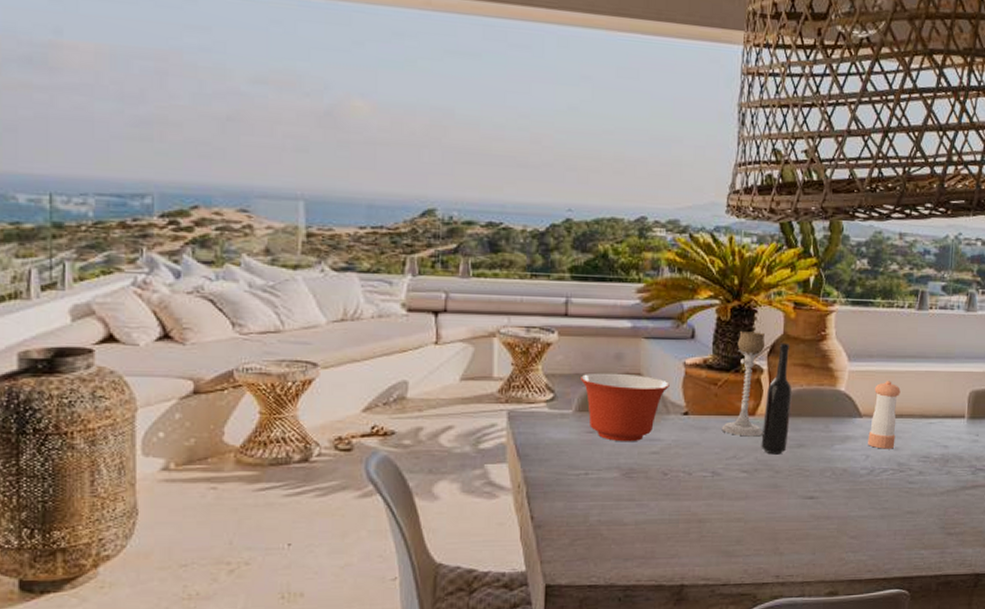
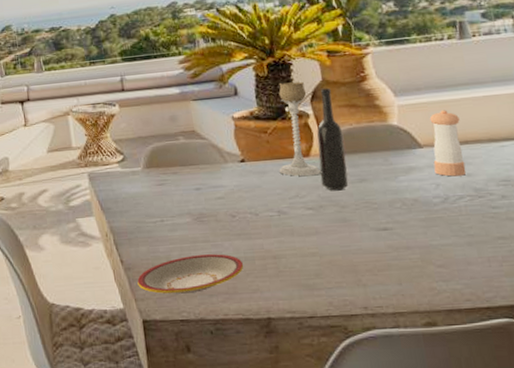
plate: none [546,514,667,558] -> present [137,254,244,295]
mixing bowl: present [579,372,670,442] -> none [142,132,223,191]

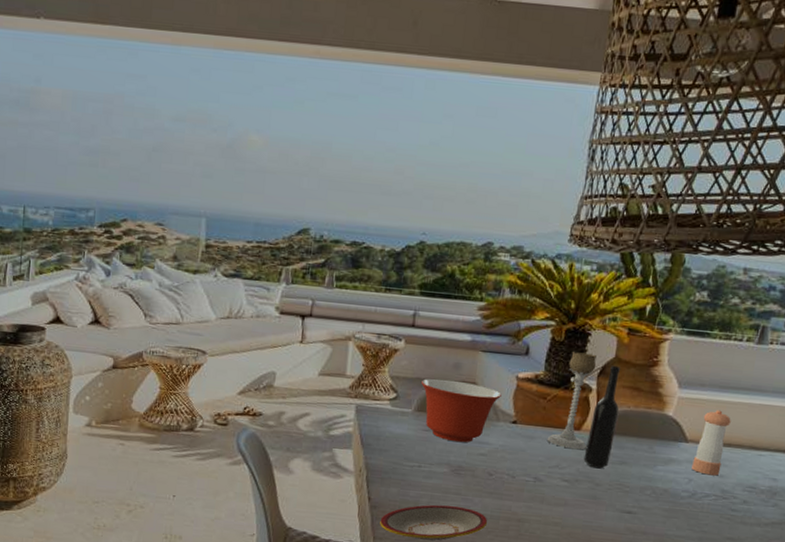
mixing bowl: none [142,132,223,191] -> present [420,378,501,443]

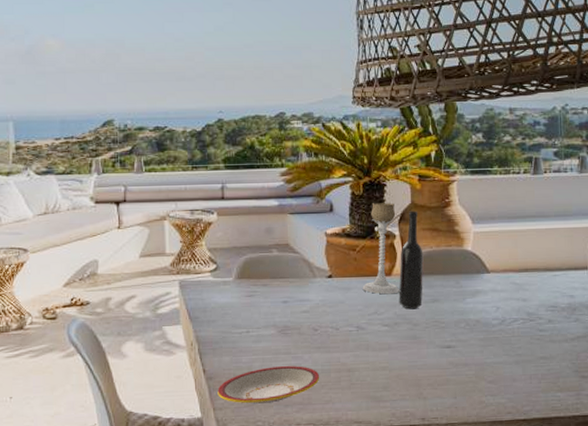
mixing bowl: present [420,378,501,443] -> none [237,244,314,303]
pepper shaker: present [691,410,731,476] -> none [497,239,524,301]

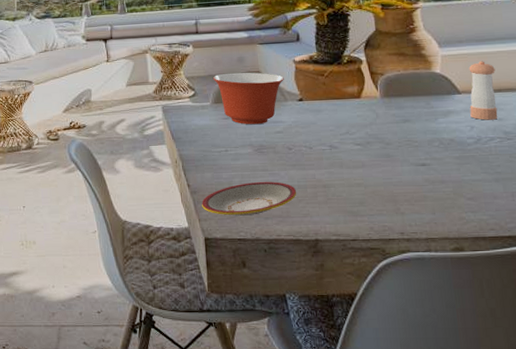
mixing bowl: none [237,244,314,303] -> present [212,72,284,125]
candle holder: present [362,202,400,295] -> none [332,30,370,116]
bottle: present [398,210,424,310] -> none [367,37,394,130]
pepper shaker: none [497,239,524,301] -> present [469,61,498,120]

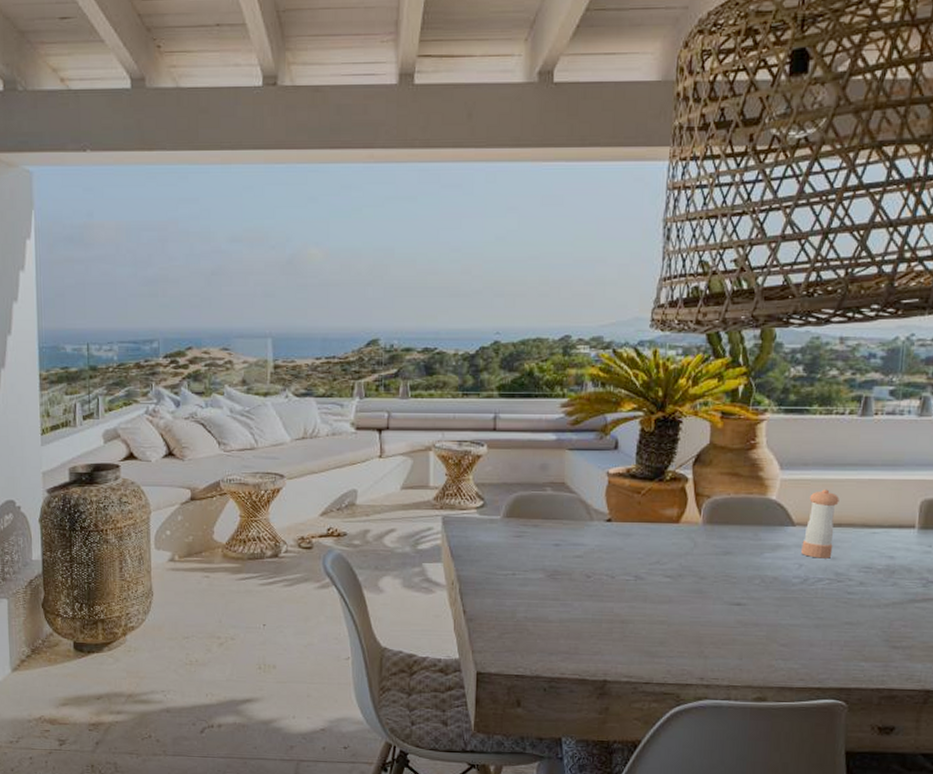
plate: present [202,182,297,217] -> none [477,612,590,651]
mixing bowl: present [212,72,284,125] -> none [507,482,593,546]

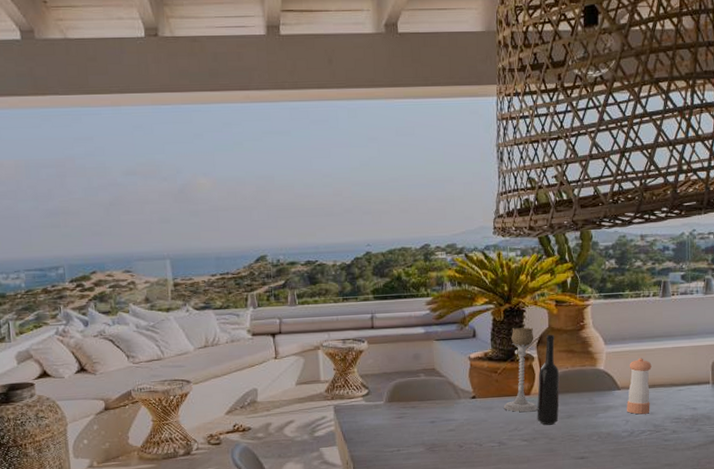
candle holder: none [645,440,691,543] -> present [503,327,538,412]
bottle: none [685,452,719,561] -> present [537,334,560,425]

